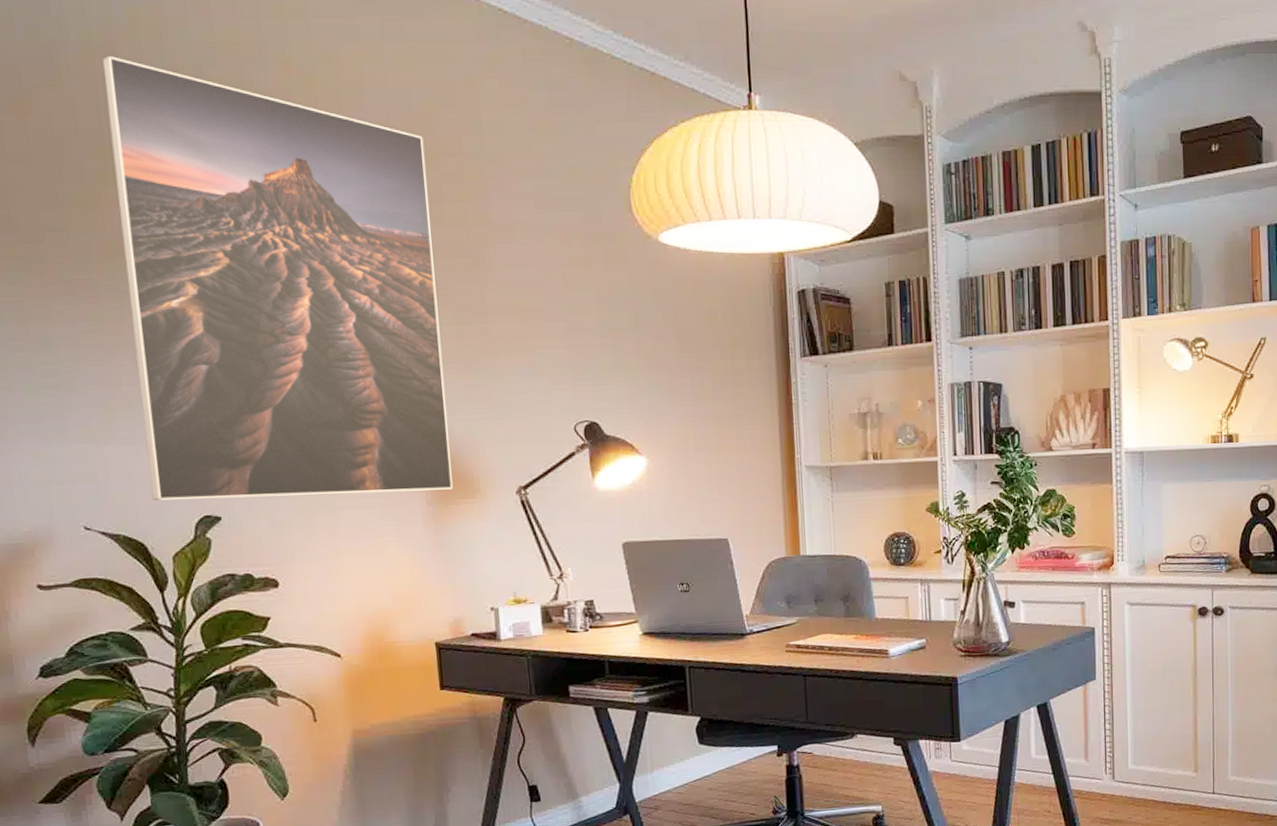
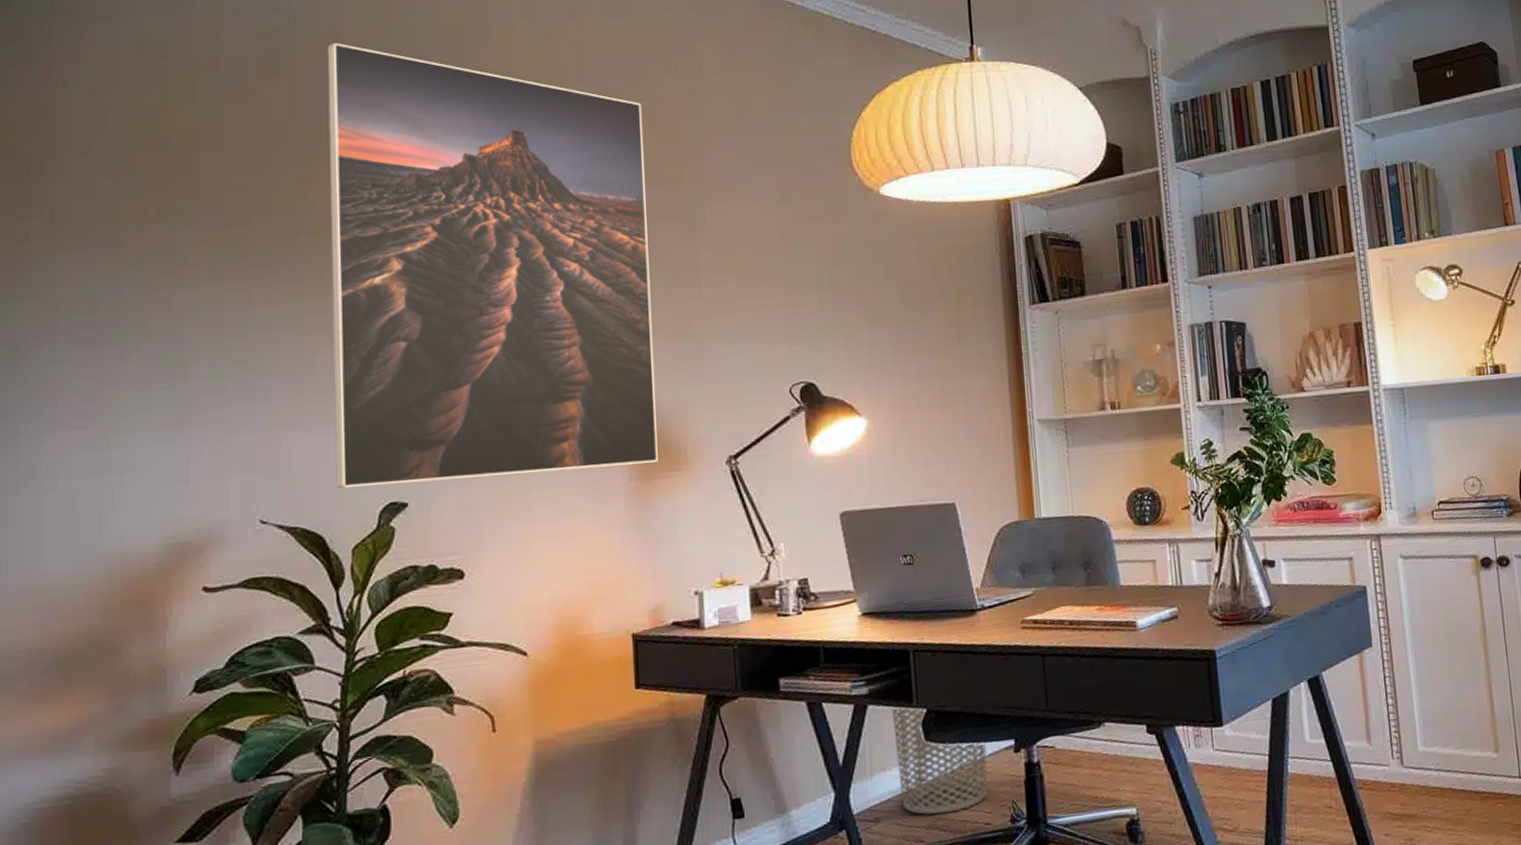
waste bin: none [670,714,753,805] -> present [892,707,988,815]

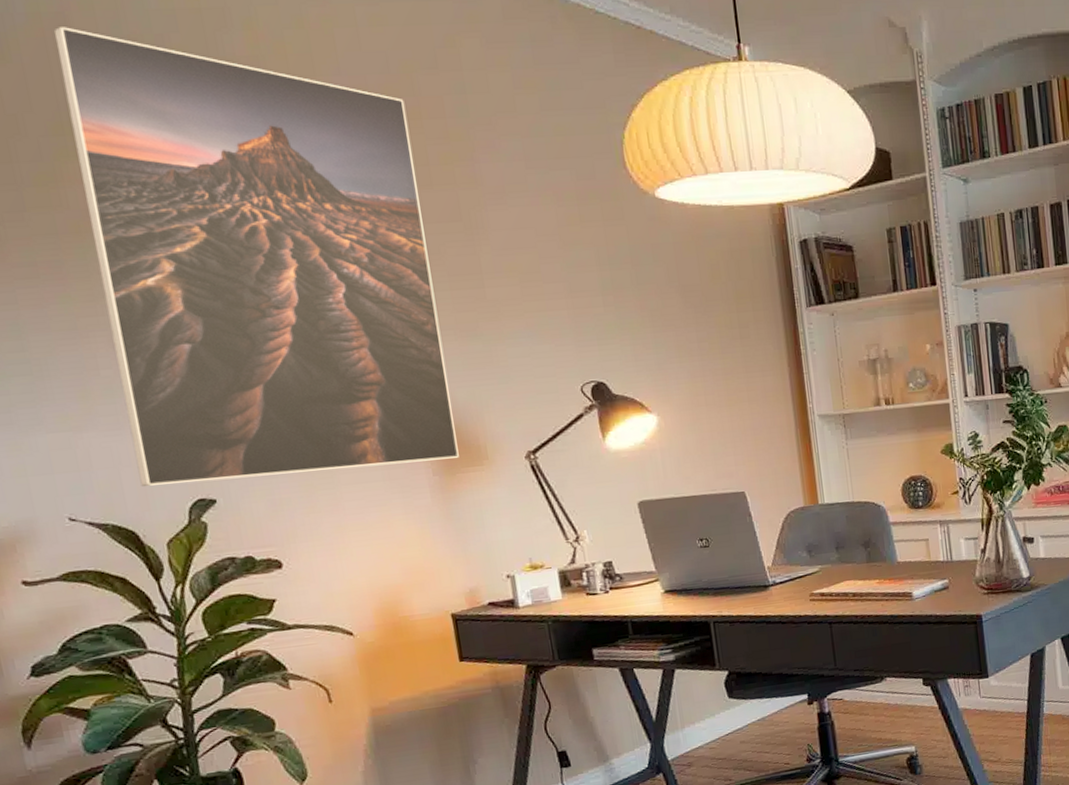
waste bin: present [892,707,988,815] -> none [697,670,786,759]

